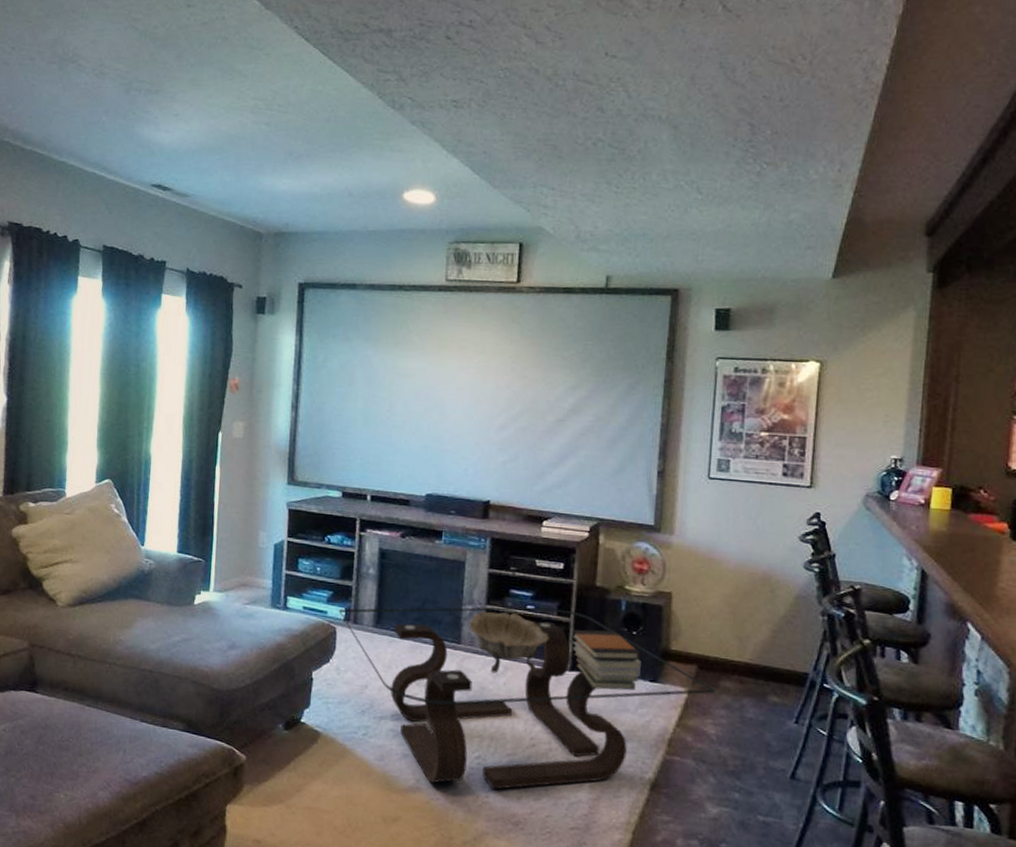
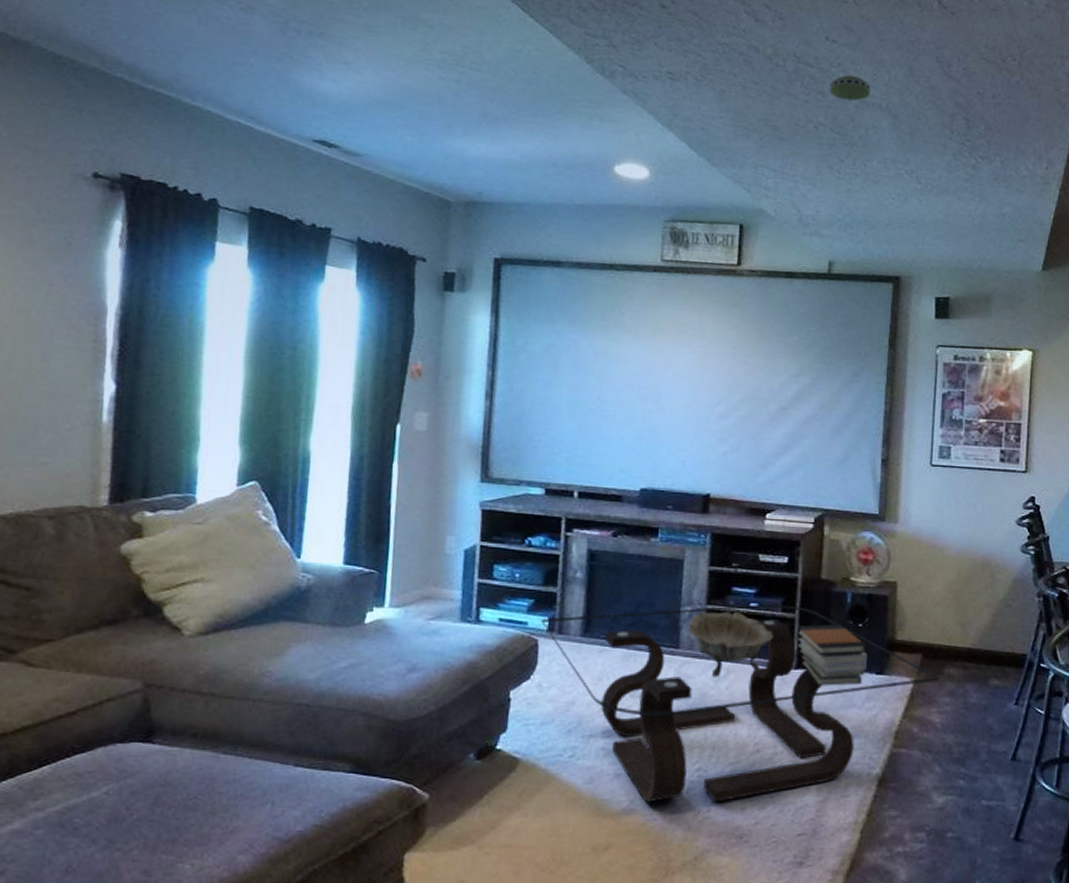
smoke detector: none [609,88,650,115] -> present [830,74,870,101]

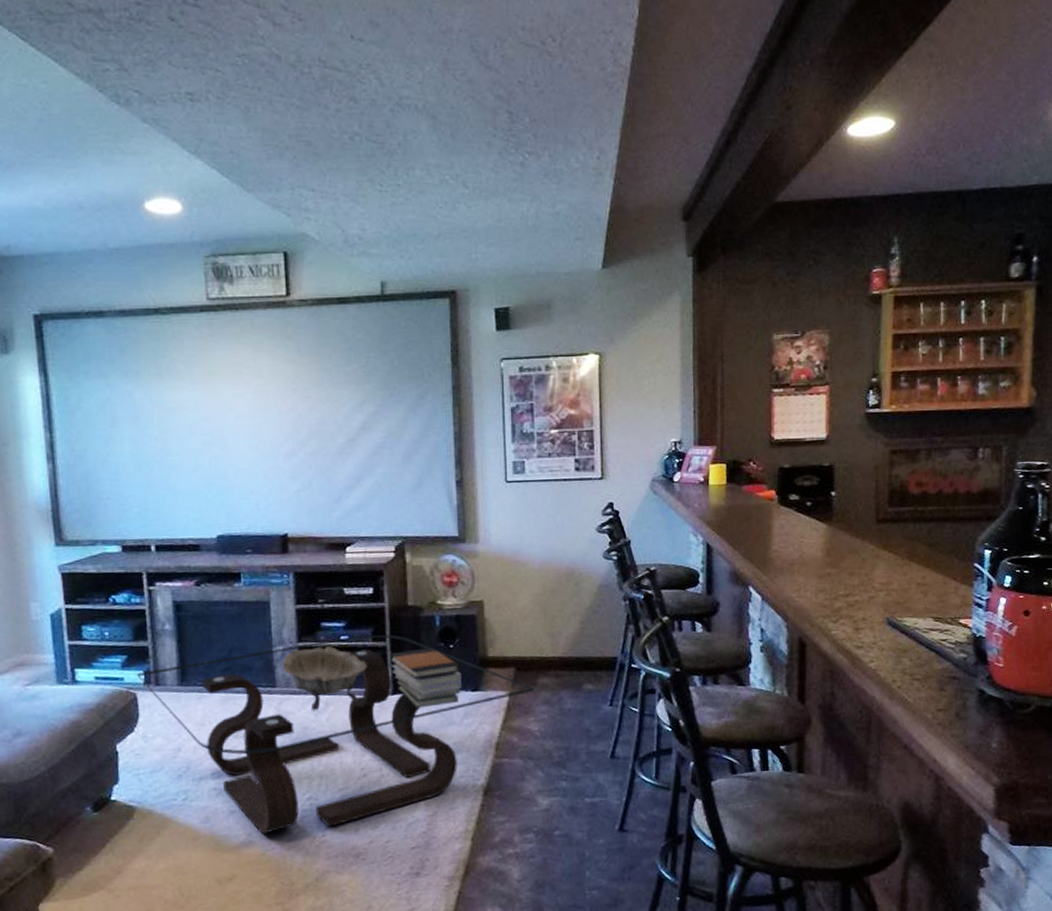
smoke detector: present [830,74,870,101] -> none [361,75,404,104]

